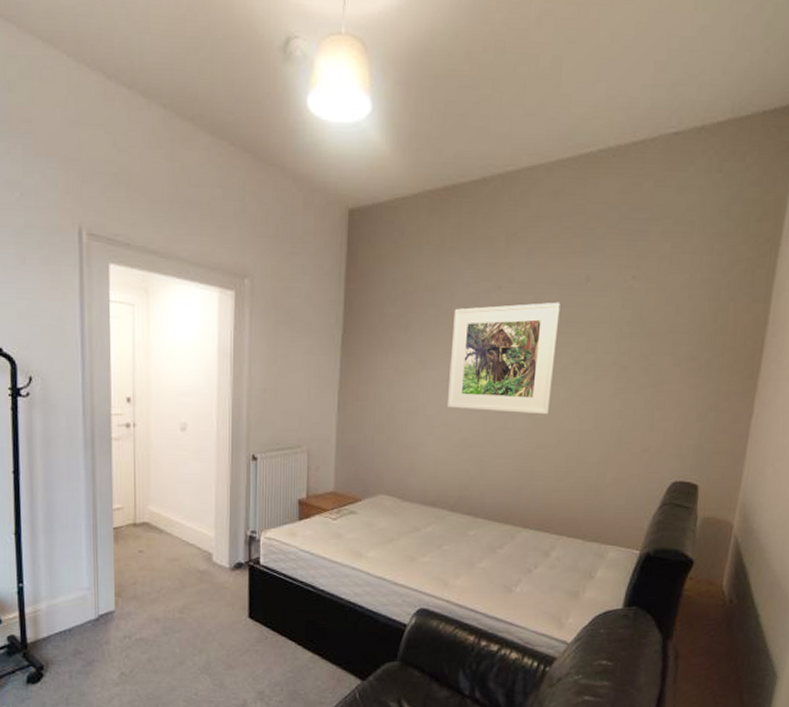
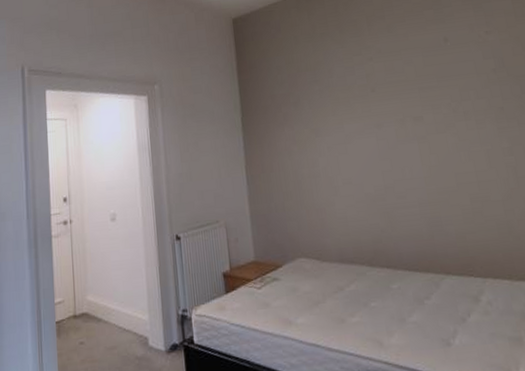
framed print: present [446,302,560,414] -> none [335,62,442,168]

